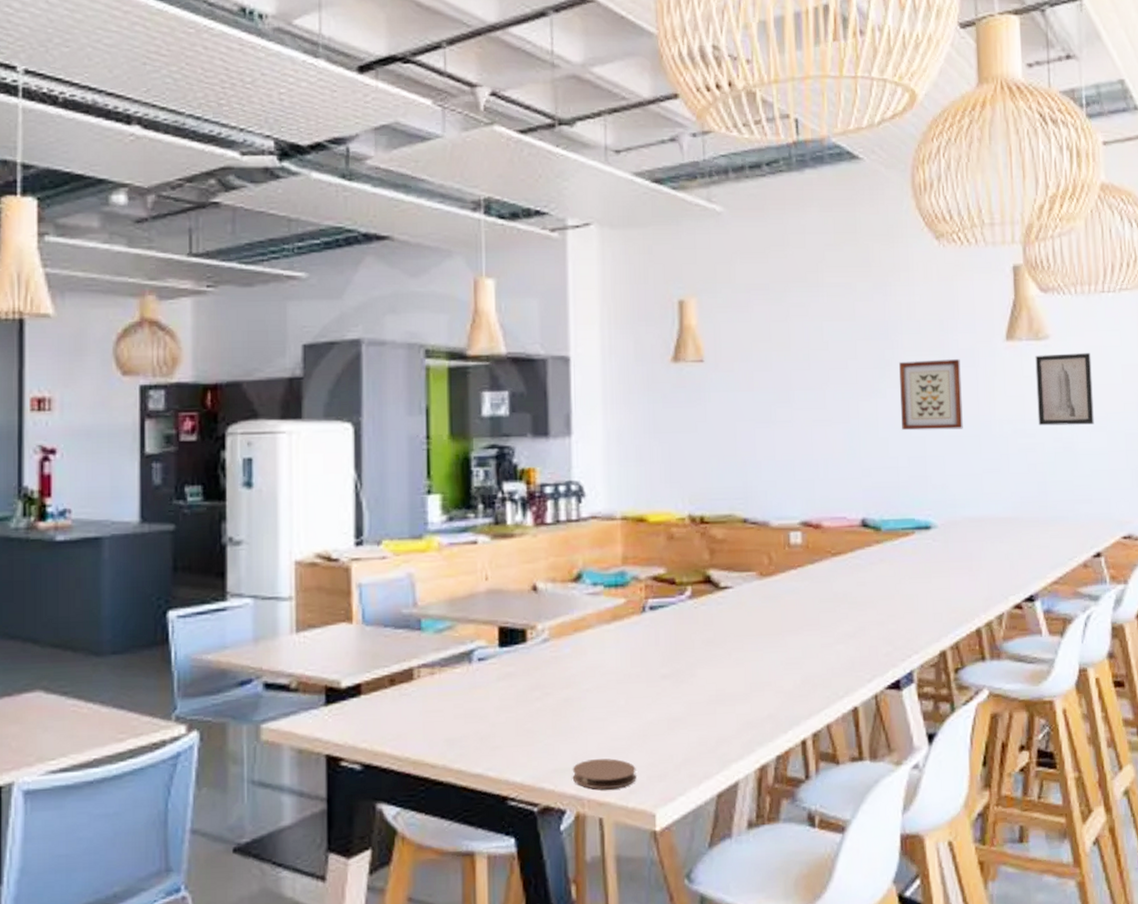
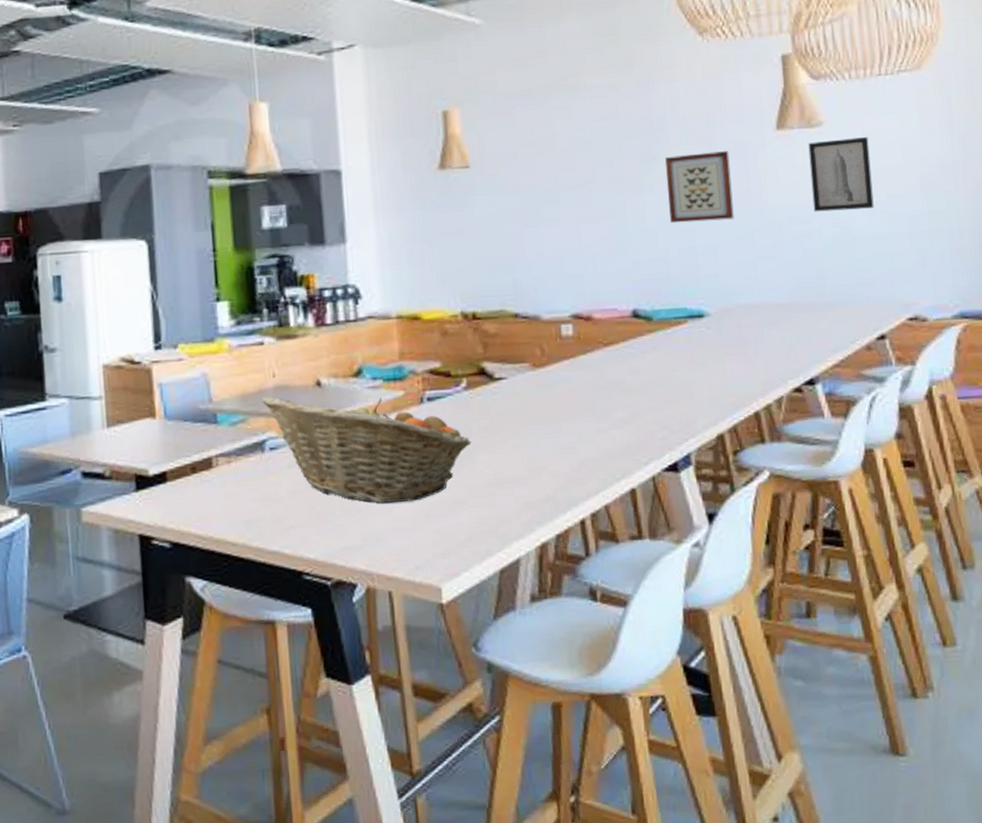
fruit basket: none [472,600,694,721] -> present [262,396,472,503]
coaster: present [572,758,636,790] -> none [361,537,422,566]

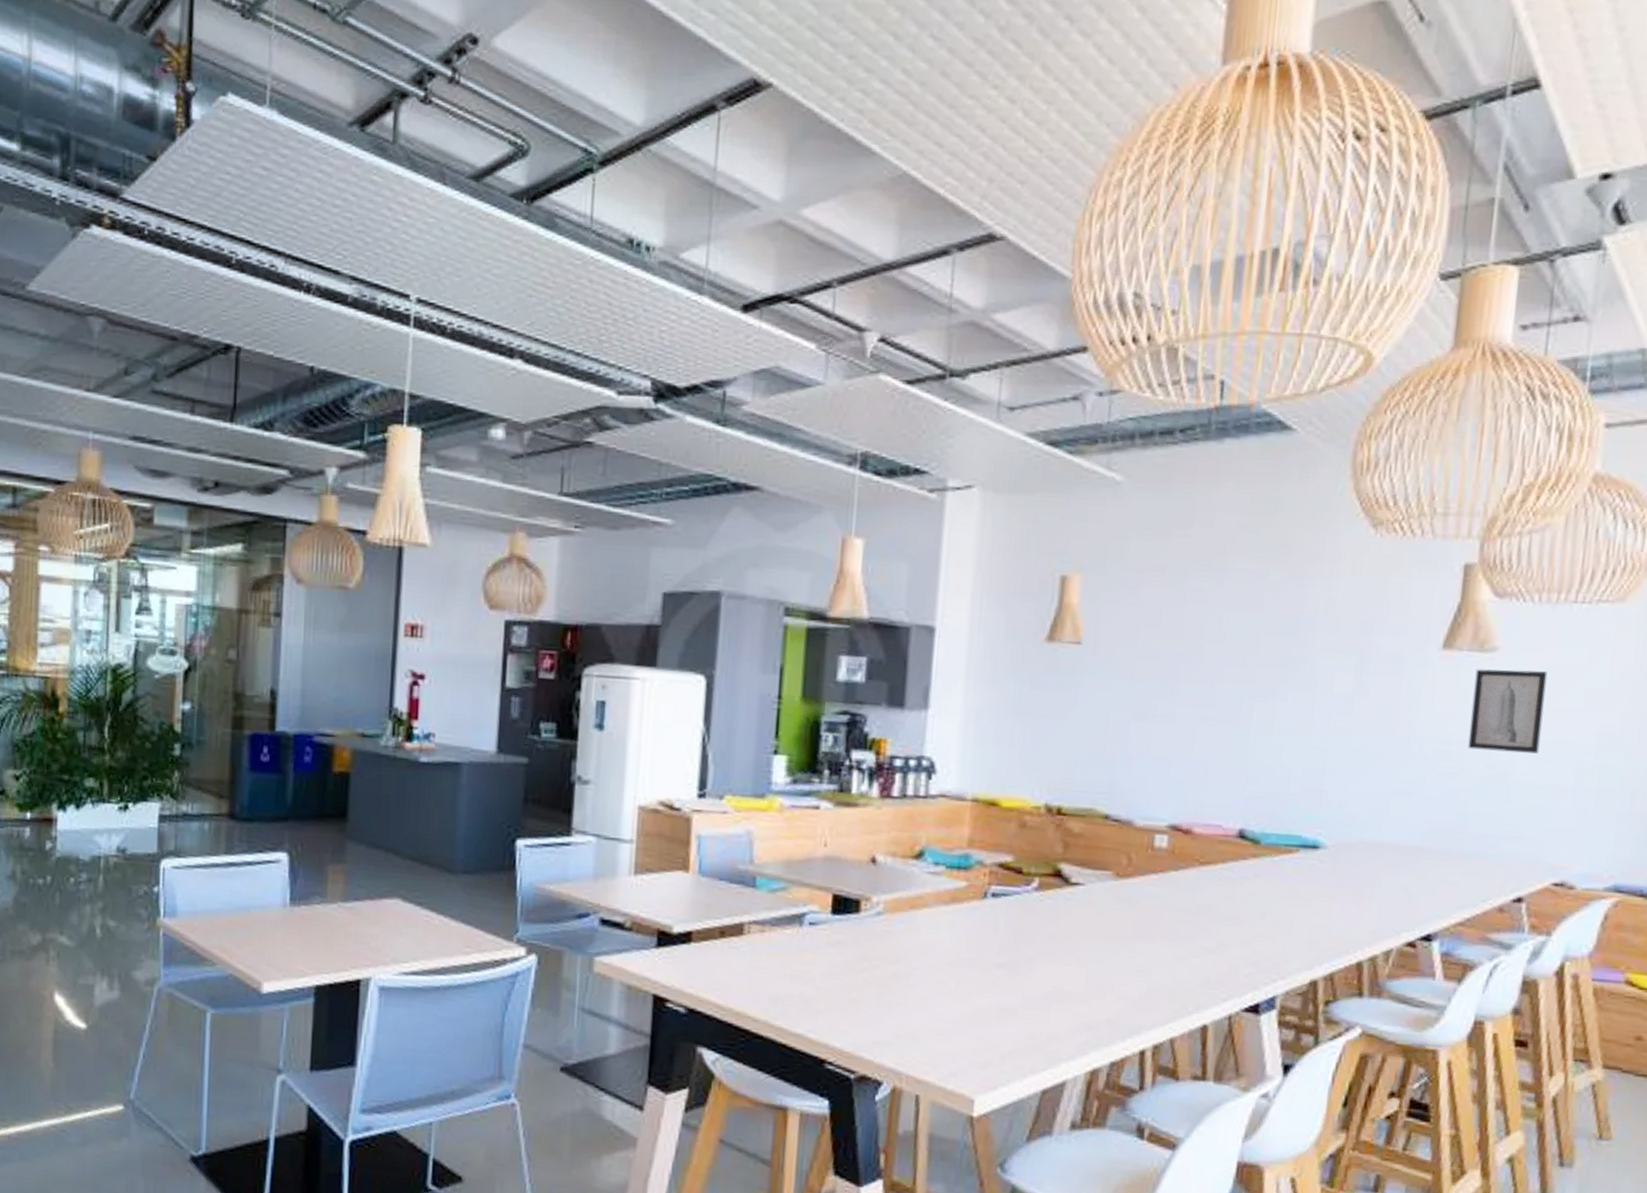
fruit basket: present [262,396,472,503] -> none [808,866,1033,1003]
wall art: present [665,151,734,224] -> none [1300,662,1382,744]

